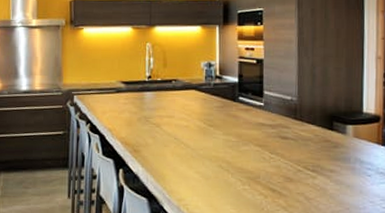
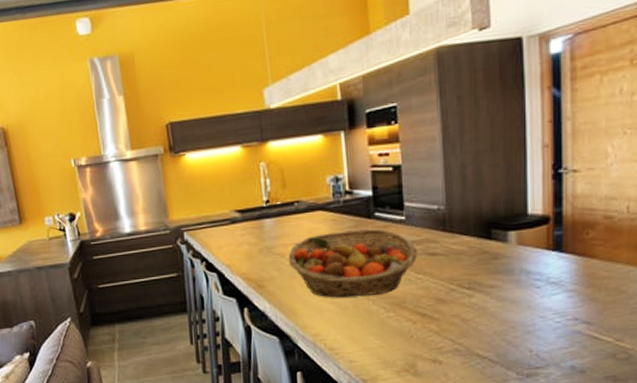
fruit basket: none [162,109,273,169] -> present [288,228,418,298]

